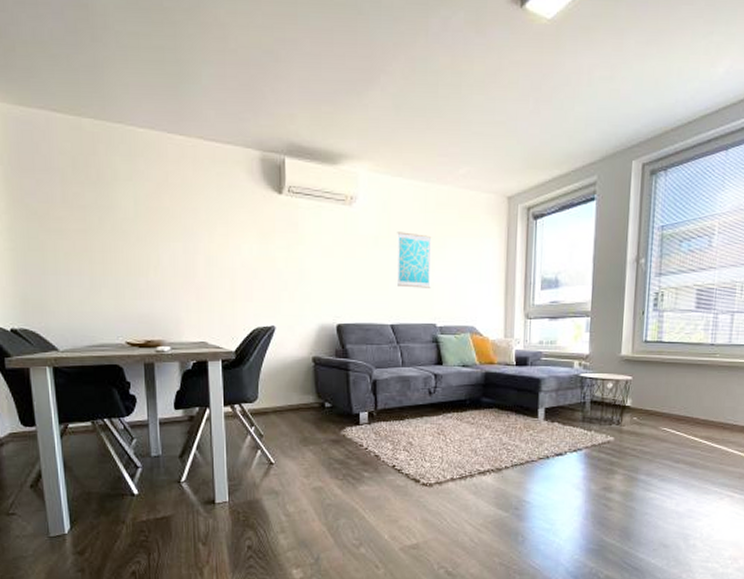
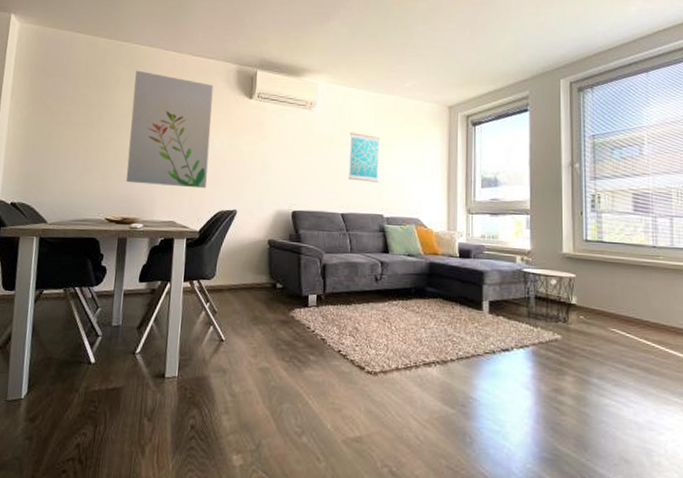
wall art: none [135,160,237,304] -> present [125,70,213,189]

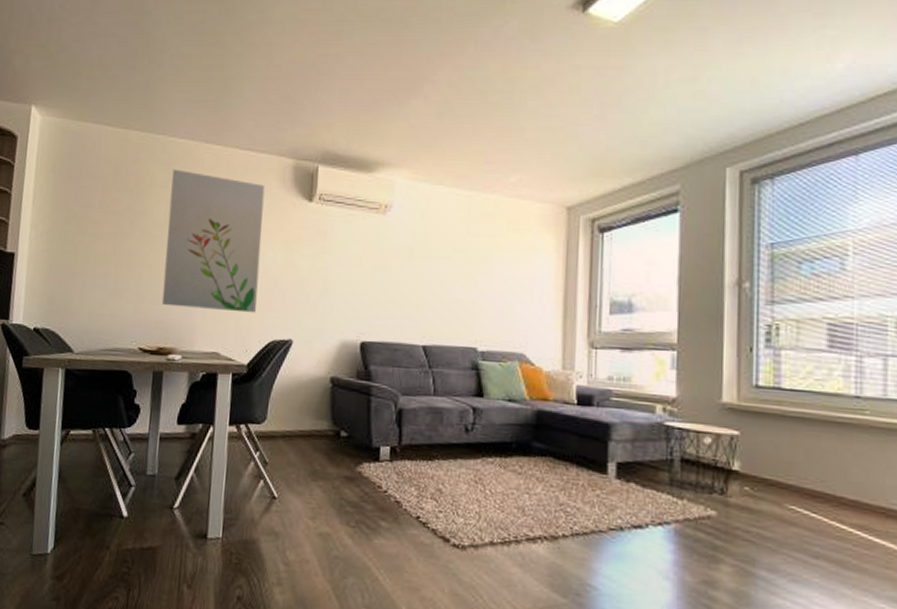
wall art: present [348,132,381,182] -> none [432,243,475,307]

